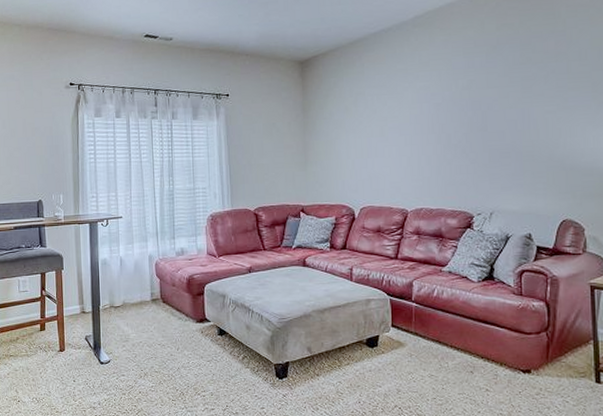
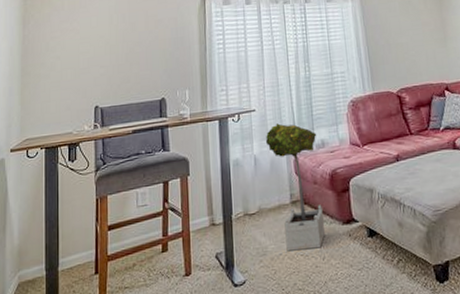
potted tree: none [130,230,181,340] -> present [265,123,326,252]

